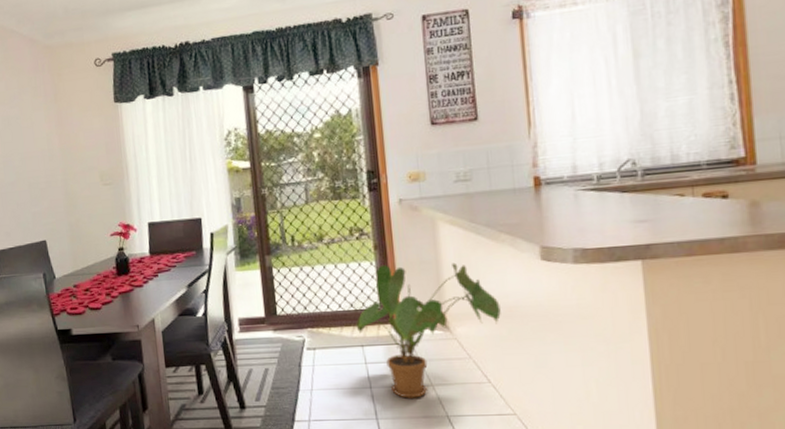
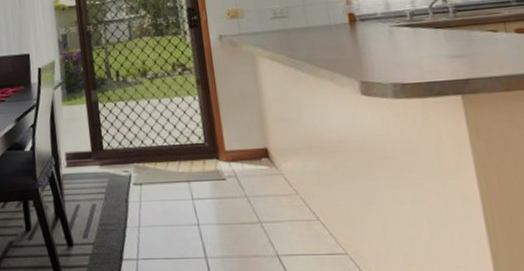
house plant: present [356,262,501,398] -> none [181,97,326,236]

